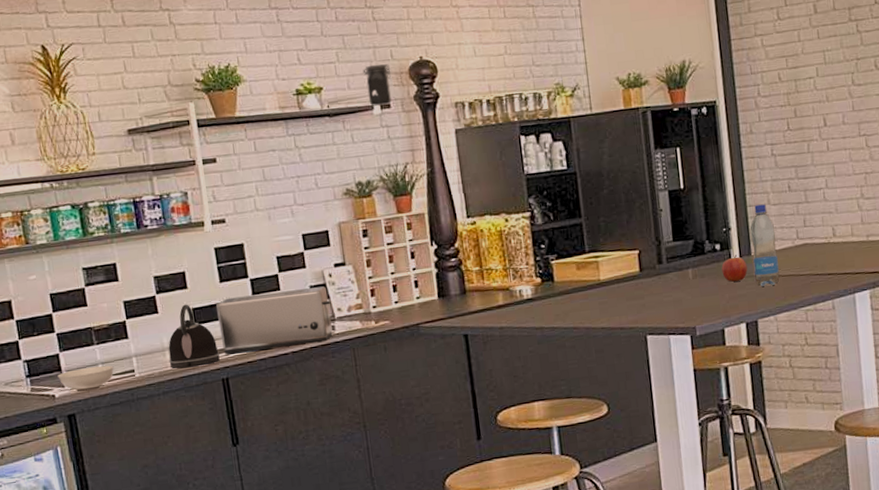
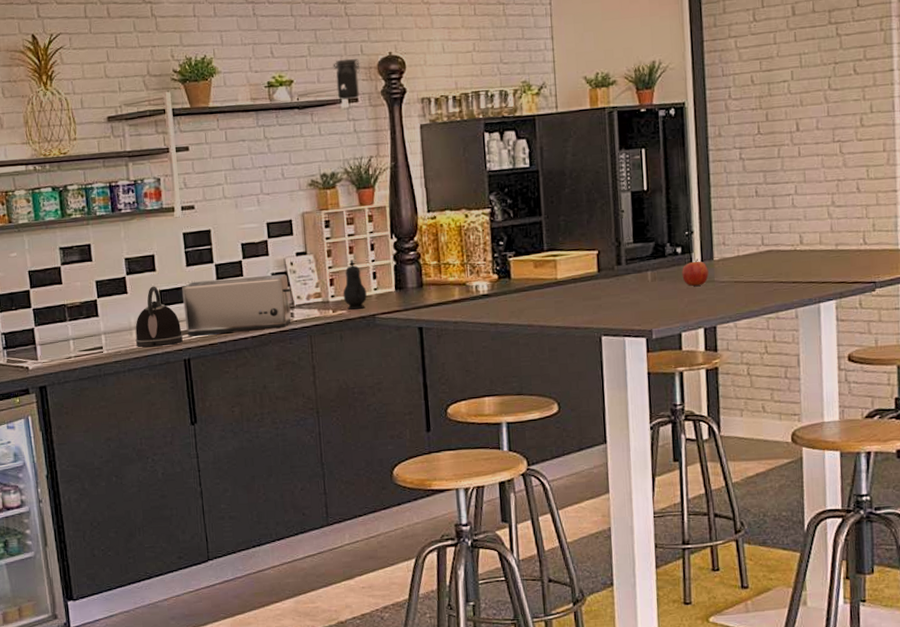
bowl: present [57,365,114,392] -> none [32,341,84,366]
coffeepot: none [384,269,410,320] -> present [343,260,367,310]
bottle: present [750,204,780,288] -> none [713,208,742,293]

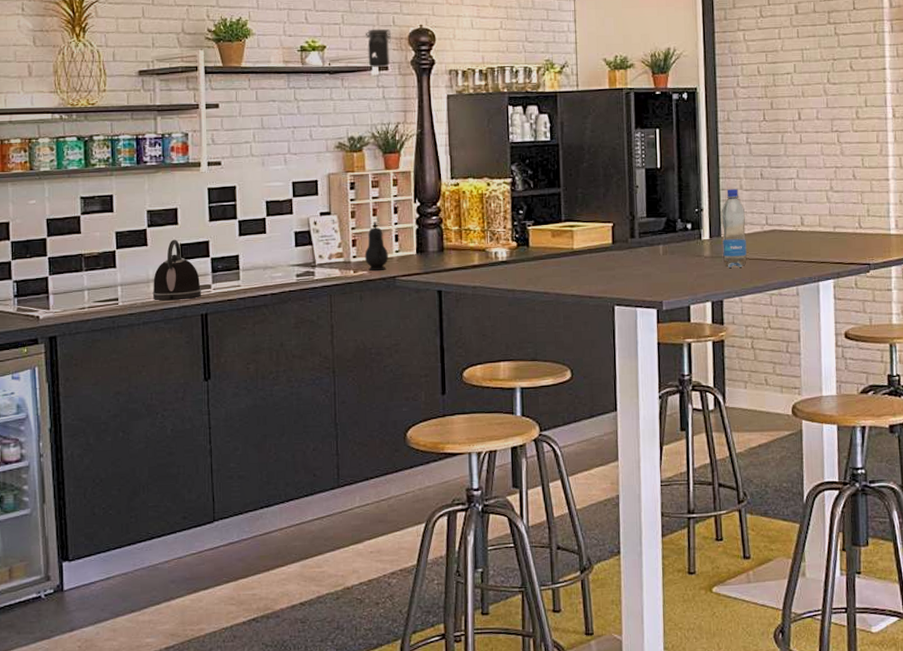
toaster: present [182,274,291,336] -> none [204,233,313,291]
fruit: present [682,258,709,286] -> none [691,235,716,261]
bottle: none [713,208,742,293] -> present [721,189,747,269]

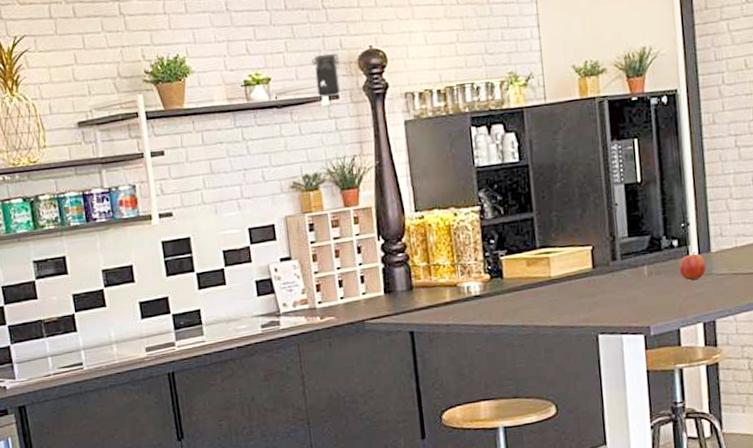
kettle: present [152,239,202,301] -> none [116,298,166,362]
coffeepot: present [364,222,388,271] -> none [330,264,355,316]
fruit: none [691,235,716,261] -> present [679,251,706,280]
bottle: present [721,189,747,269] -> none [710,198,740,286]

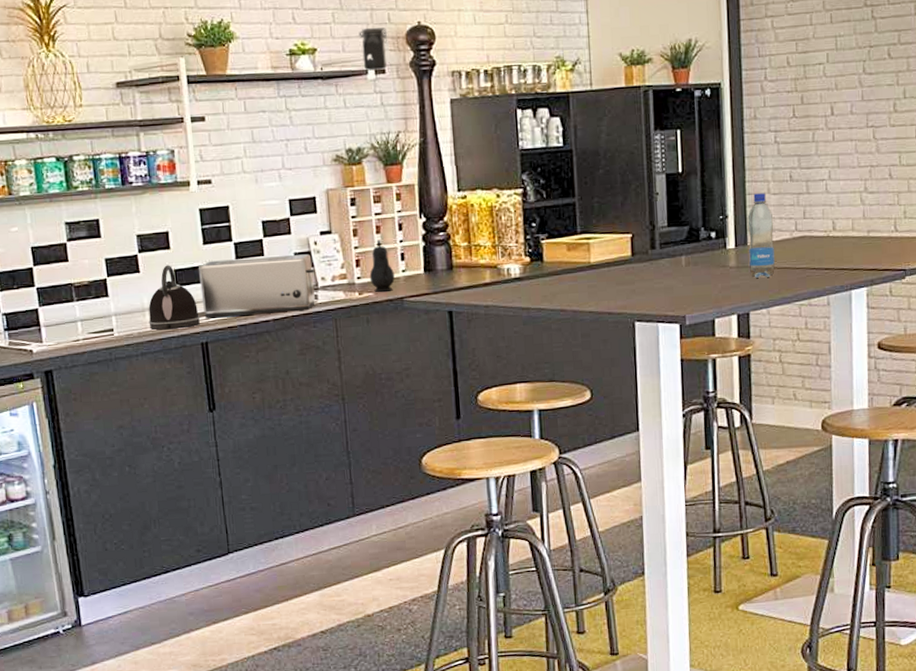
kettle: none [116,298,166,362] -> present [148,265,201,330]
toaster: none [163,281,278,349] -> present [199,254,315,319]
coffeepot: none [330,264,355,316] -> present [369,240,395,292]
fruit: present [679,251,706,280] -> none [716,243,742,272]
bottle: none [710,198,740,286] -> present [747,193,775,279]

